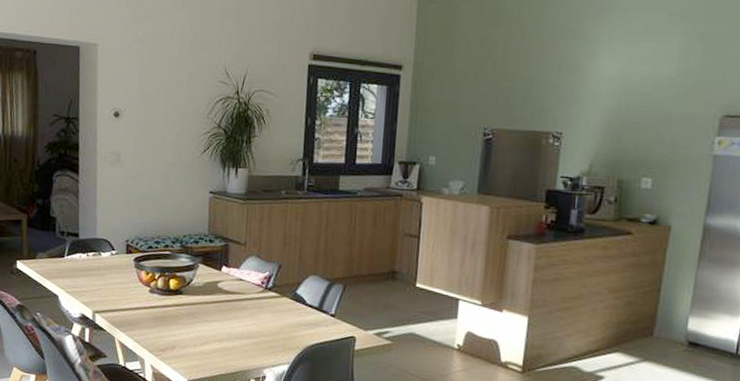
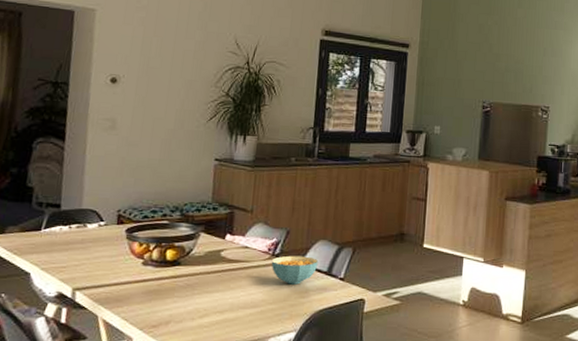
cereal bowl: none [264,289,310,319] -> present [271,255,319,285]

